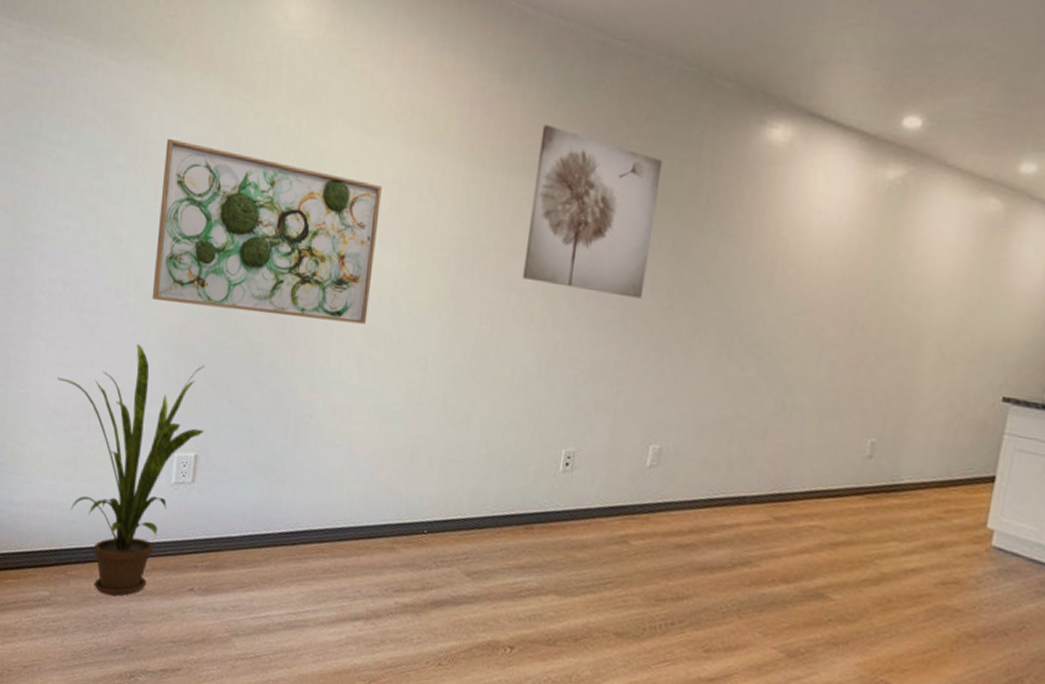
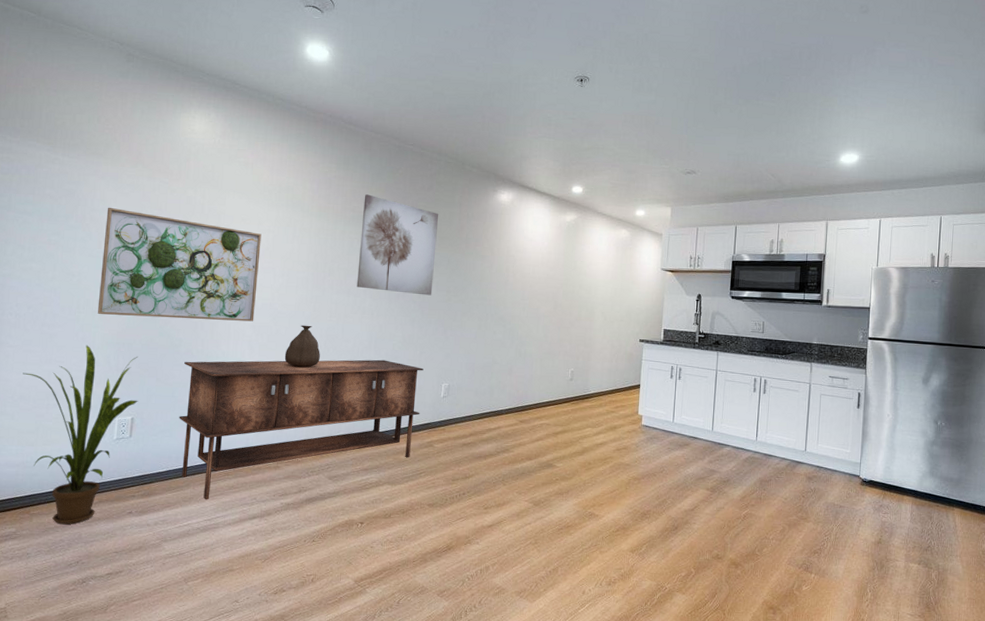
sideboard: none [258,378,621,585] -> present [179,359,424,500]
bag: none [408,334,462,402] -> present [284,325,320,368]

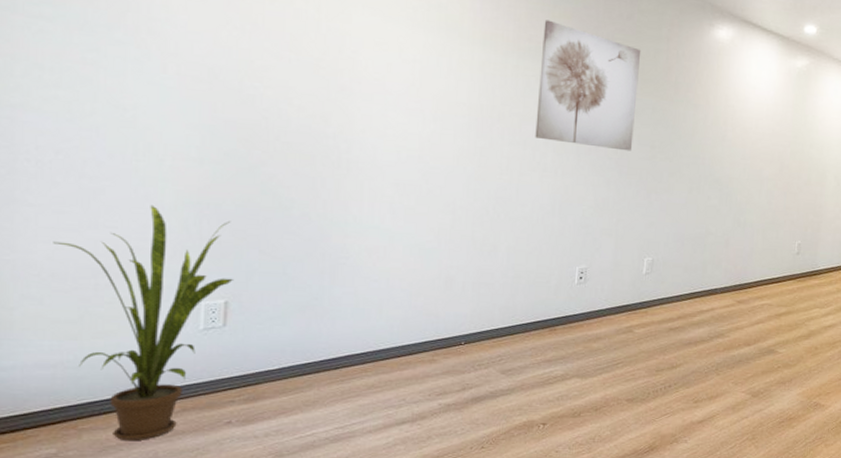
wall art: present [97,207,262,322] -> none [165,16,404,179]
sideboard: present [179,359,424,500] -> none [294,228,622,404]
bag: present [284,325,320,368] -> none [439,183,488,238]

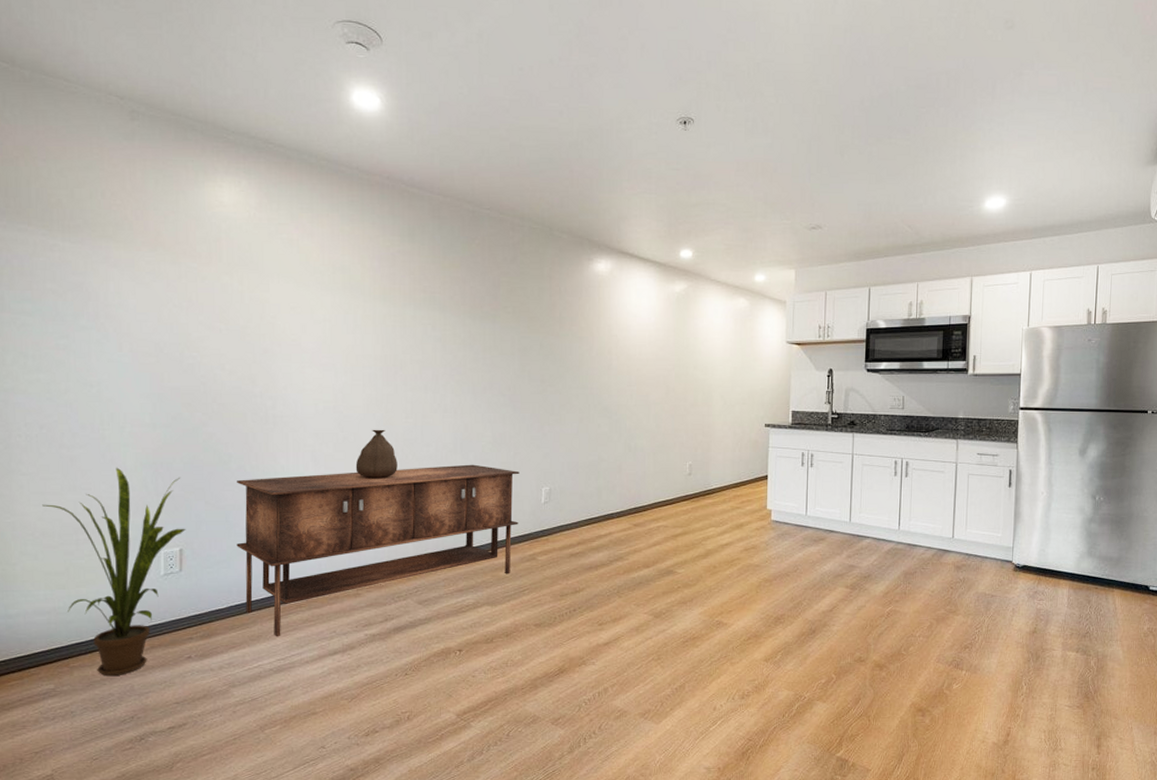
sideboard: none [294,228,622,404] -> present [236,464,520,637]
bag: none [439,183,488,238] -> present [355,429,398,479]
wall art: present [535,20,641,151] -> none [434,271,526,387]

